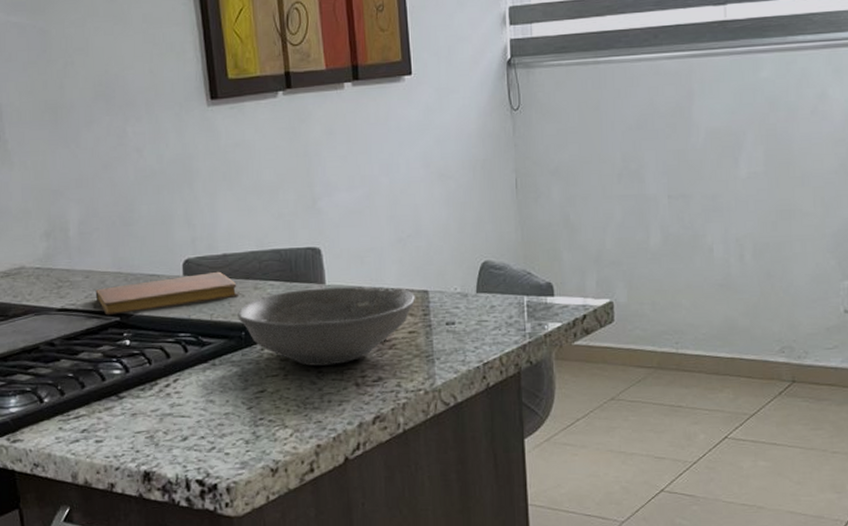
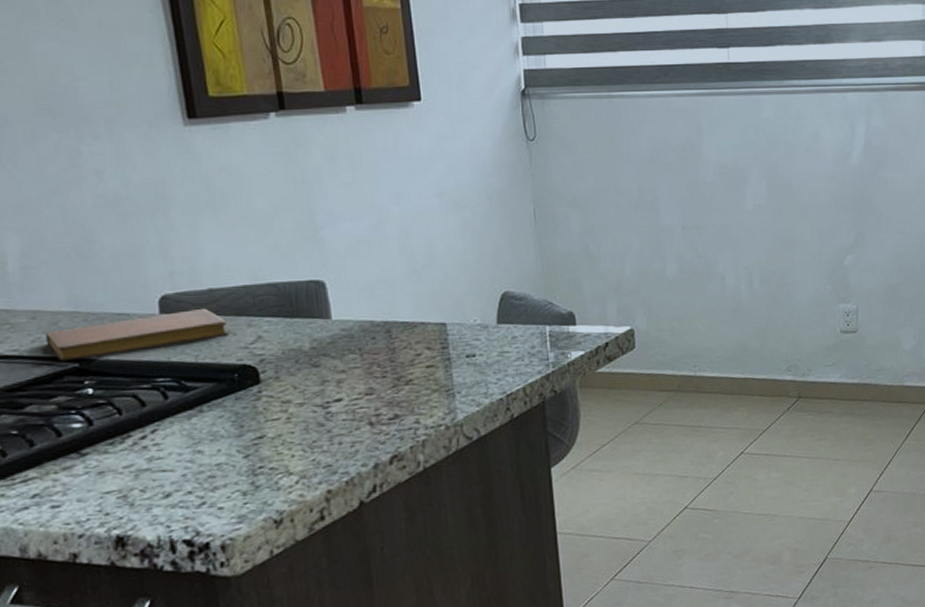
bowl: present [238,287,415,366] -> none [229,320,432,407]

